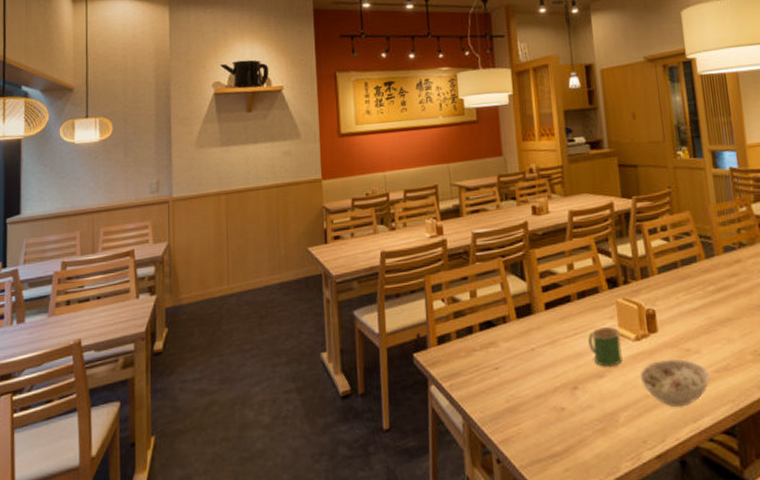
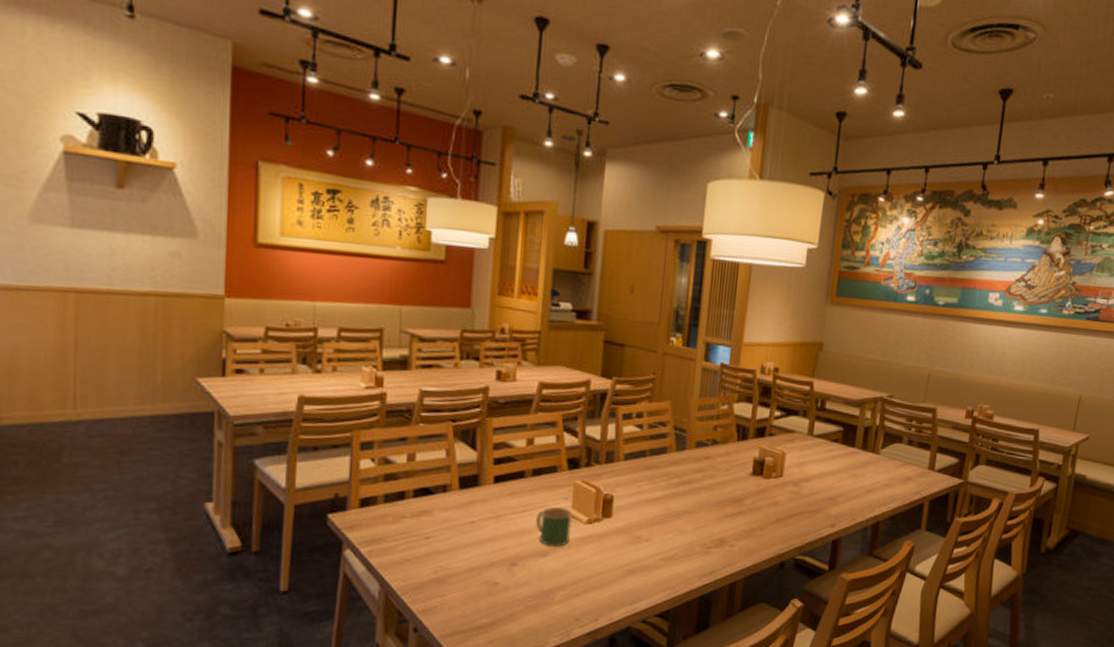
bowl: present [639,359,710,408] -> none [584,544,656,590]

